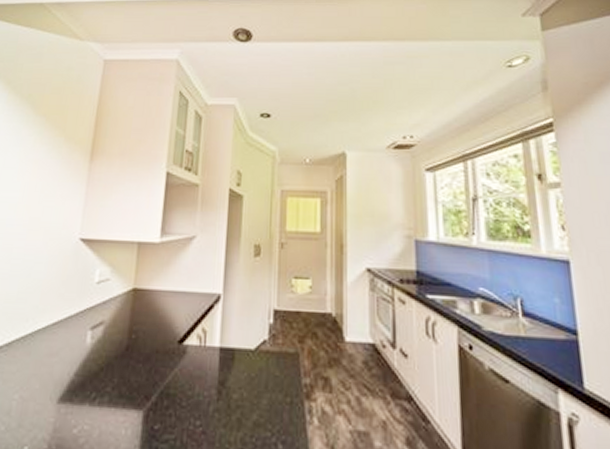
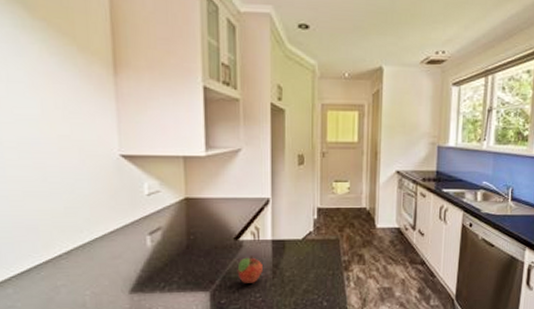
fruit: none [177,366,207,405] -> present [237,256,263,283]

